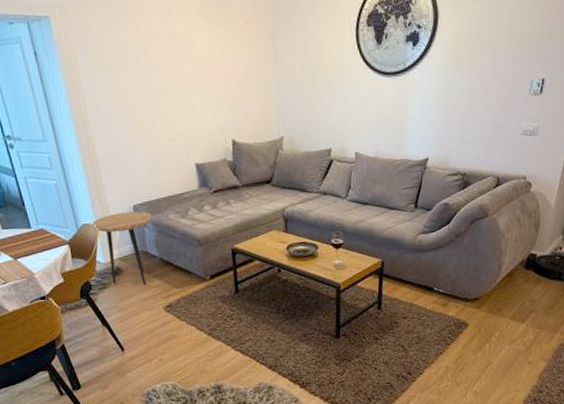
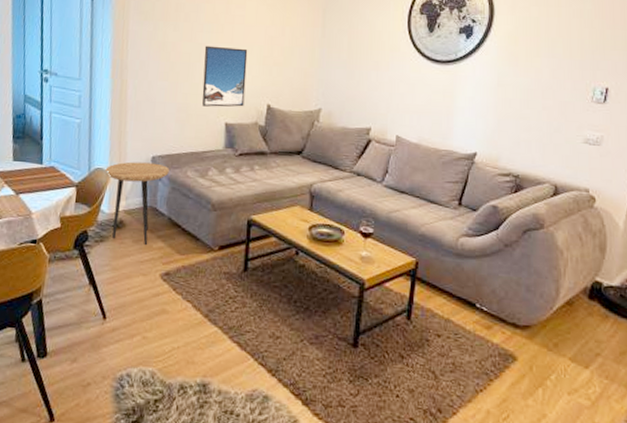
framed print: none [161,86,210,151] -> present [202,45,248,107]

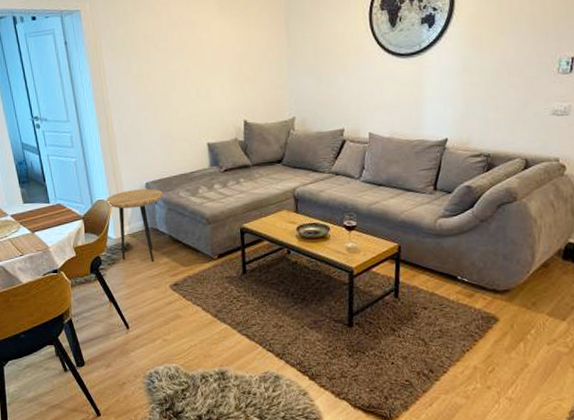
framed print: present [202,45,248,107] -> none [177,69,223,131]

